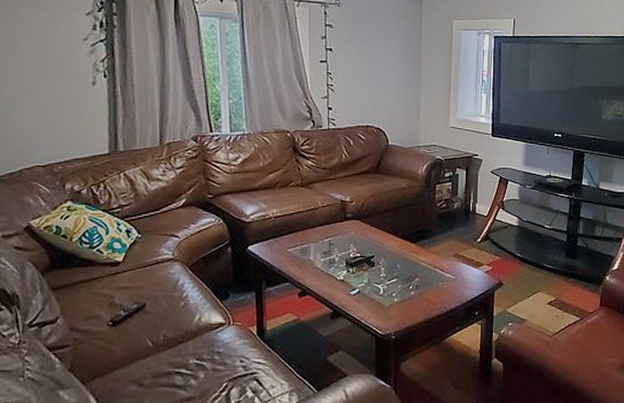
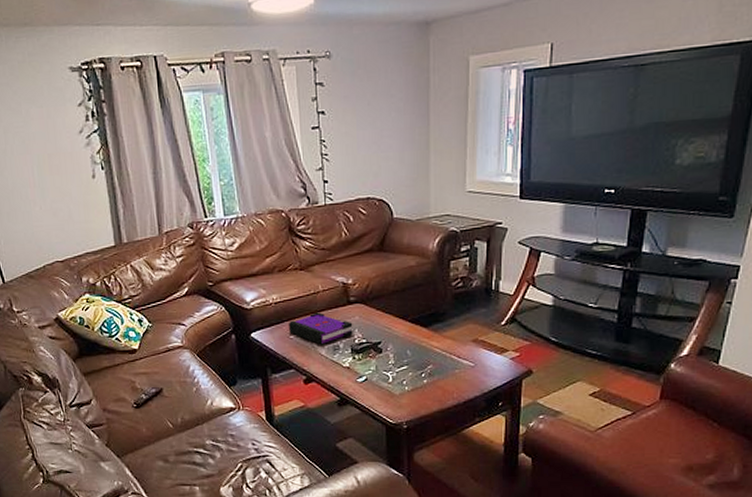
board game: none [286,227,349,259] -> present [288,312,353,345]

